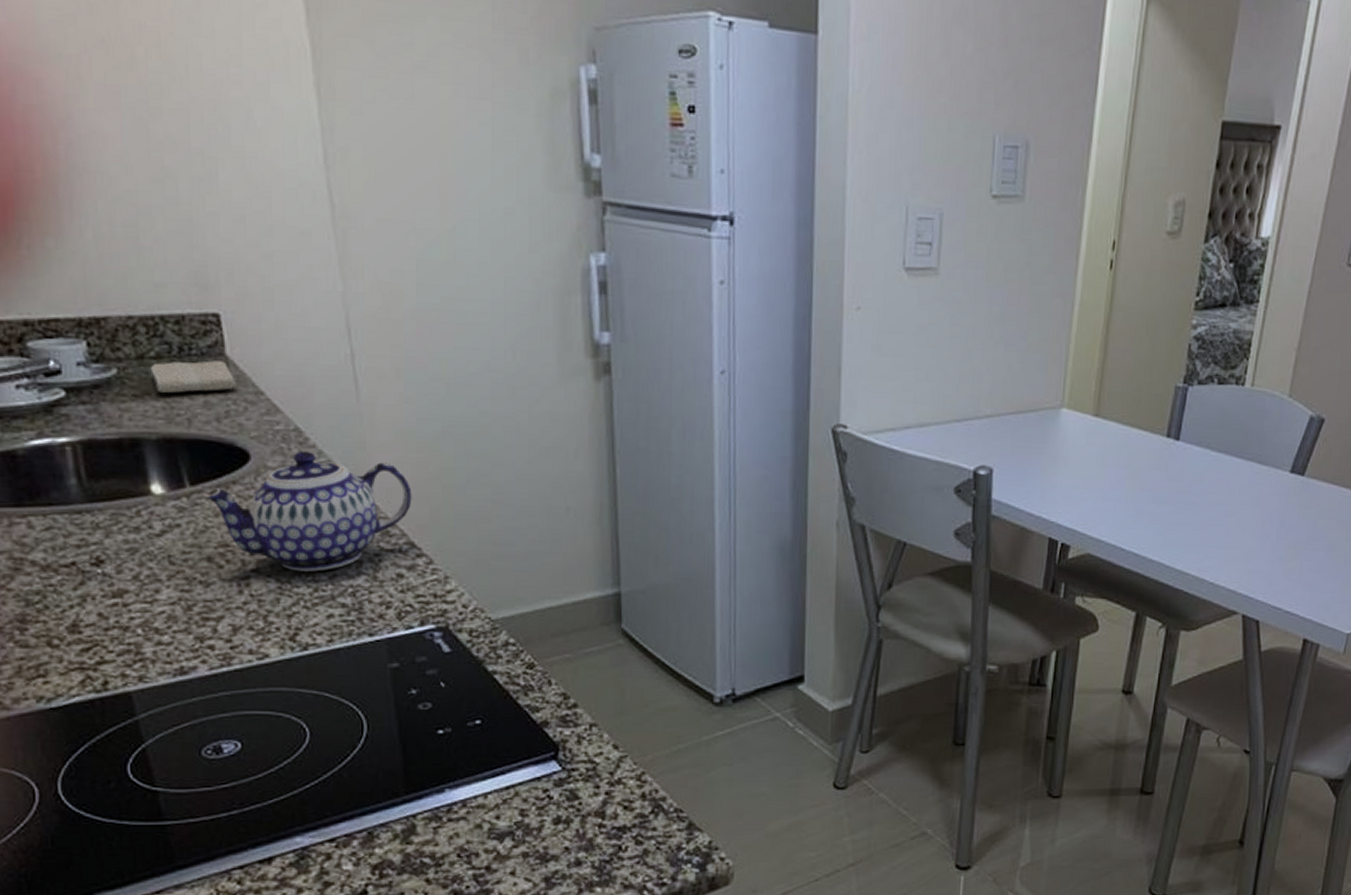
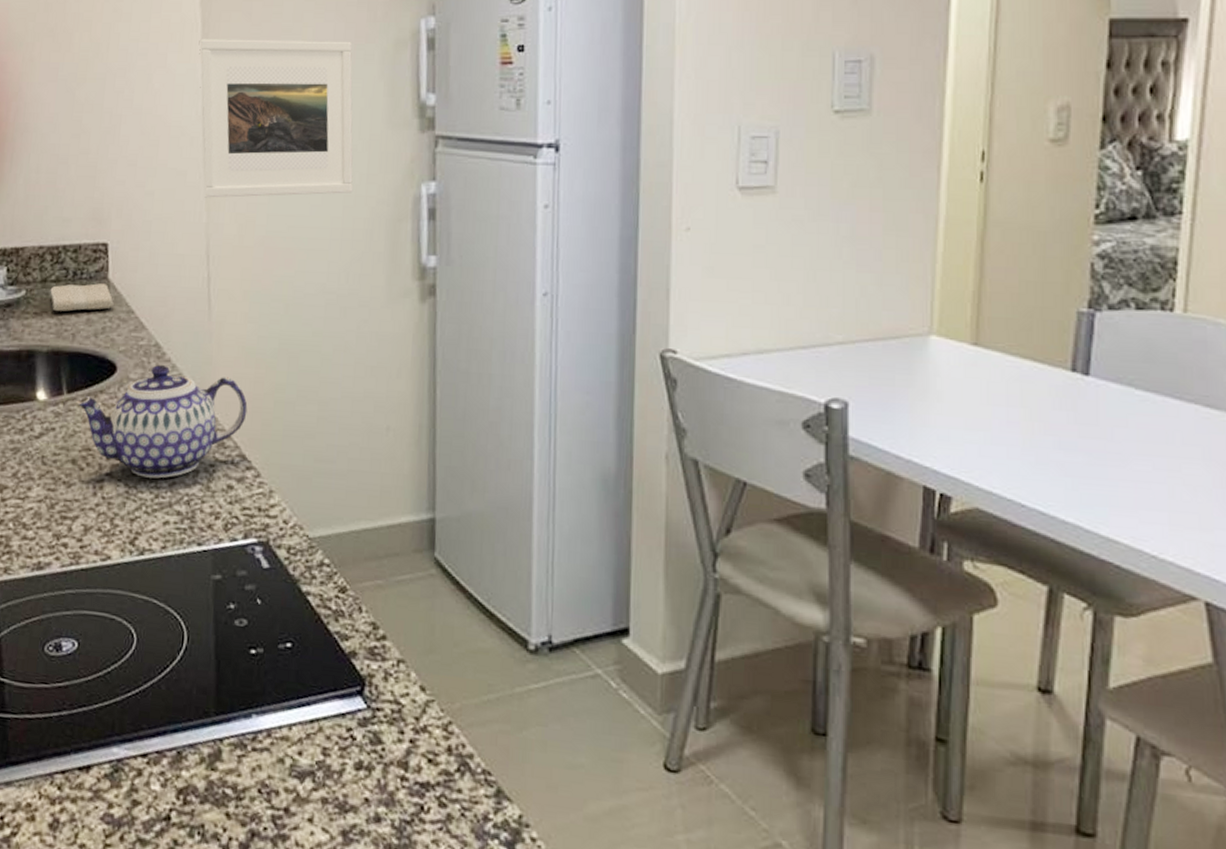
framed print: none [310,69,515,264] -> present [198,39,353,198]

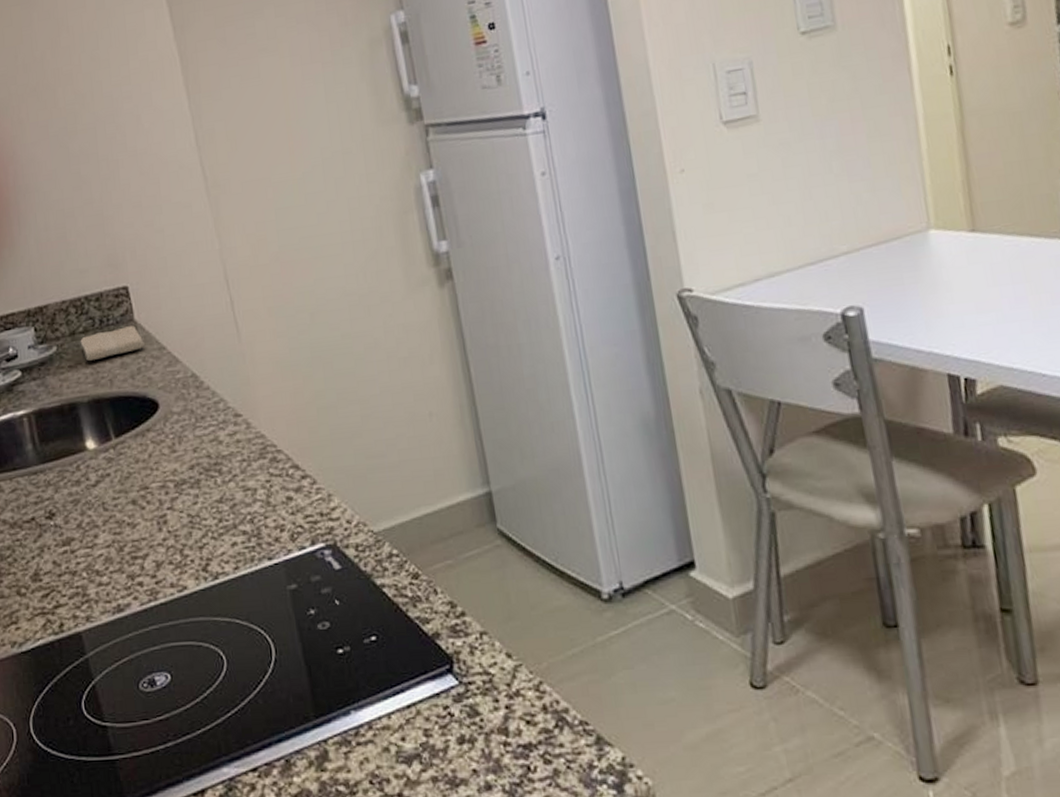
teapot: present [75,364,248,479] -> none [124,393,293,505]
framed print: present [198,39,353,198] -> none [180,48,356,225]

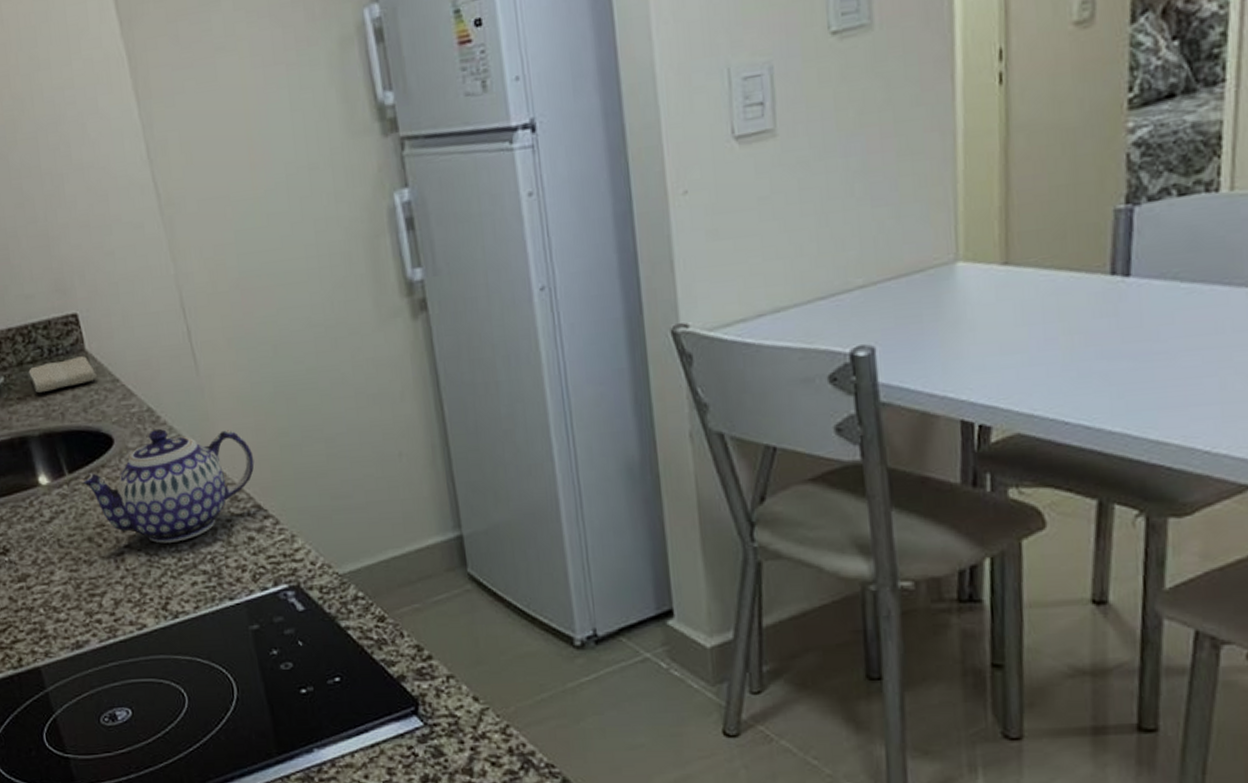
teapot: none [124,393,293,505] -> present [78,428,255,544]

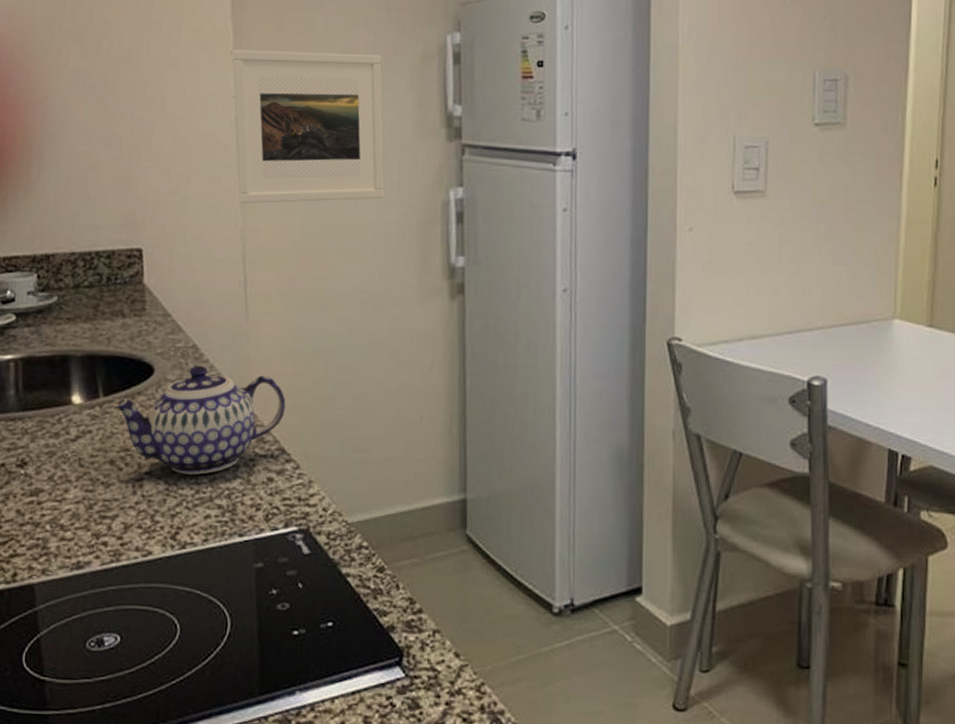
washcloth: present [28,356,97,393] -> none [83,288,150,316]
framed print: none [128,48,323,248] -> present [230,50,385,204]

